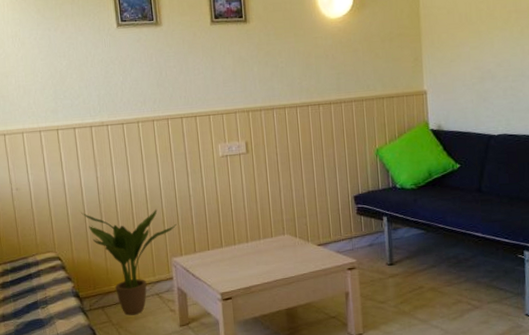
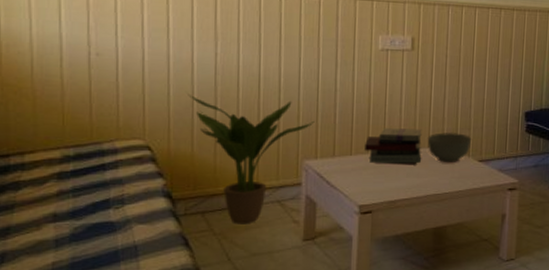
books: none [219,222,268,255] -> present [365,128,422,165]
bowl: none [270,221,309,249] -> present [427,132,472,162]

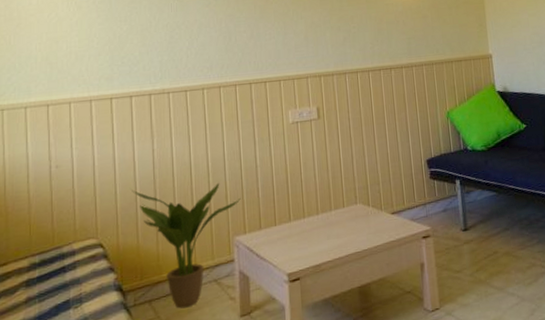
books: present [365,128,422,165] -> none [287,191,339,230]
bowl: present [427,132,472,162] -> none [341,189,382,220]

